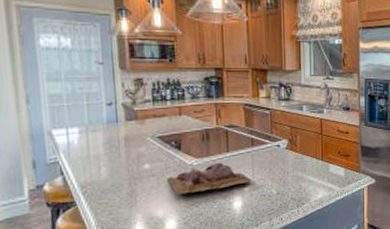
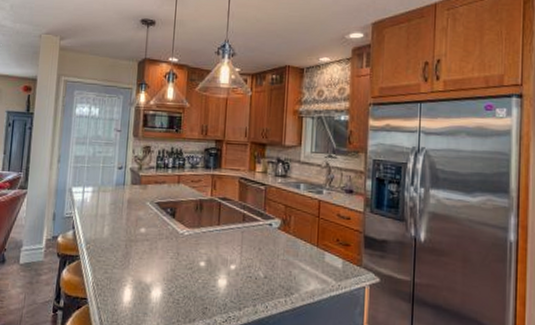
cutting board: present [166,162,251,195] -> none [158,234,239,263]

